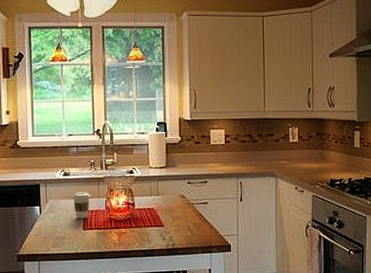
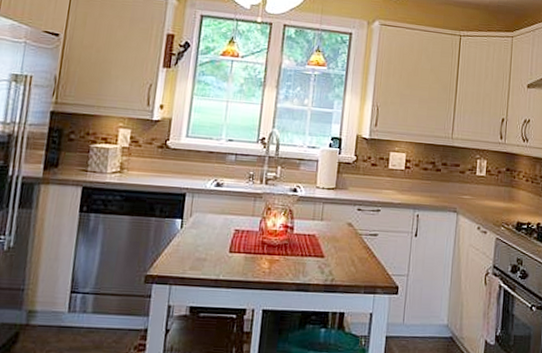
coffee cup: present [72,192,91,219] -> none [222,207,244,240]

